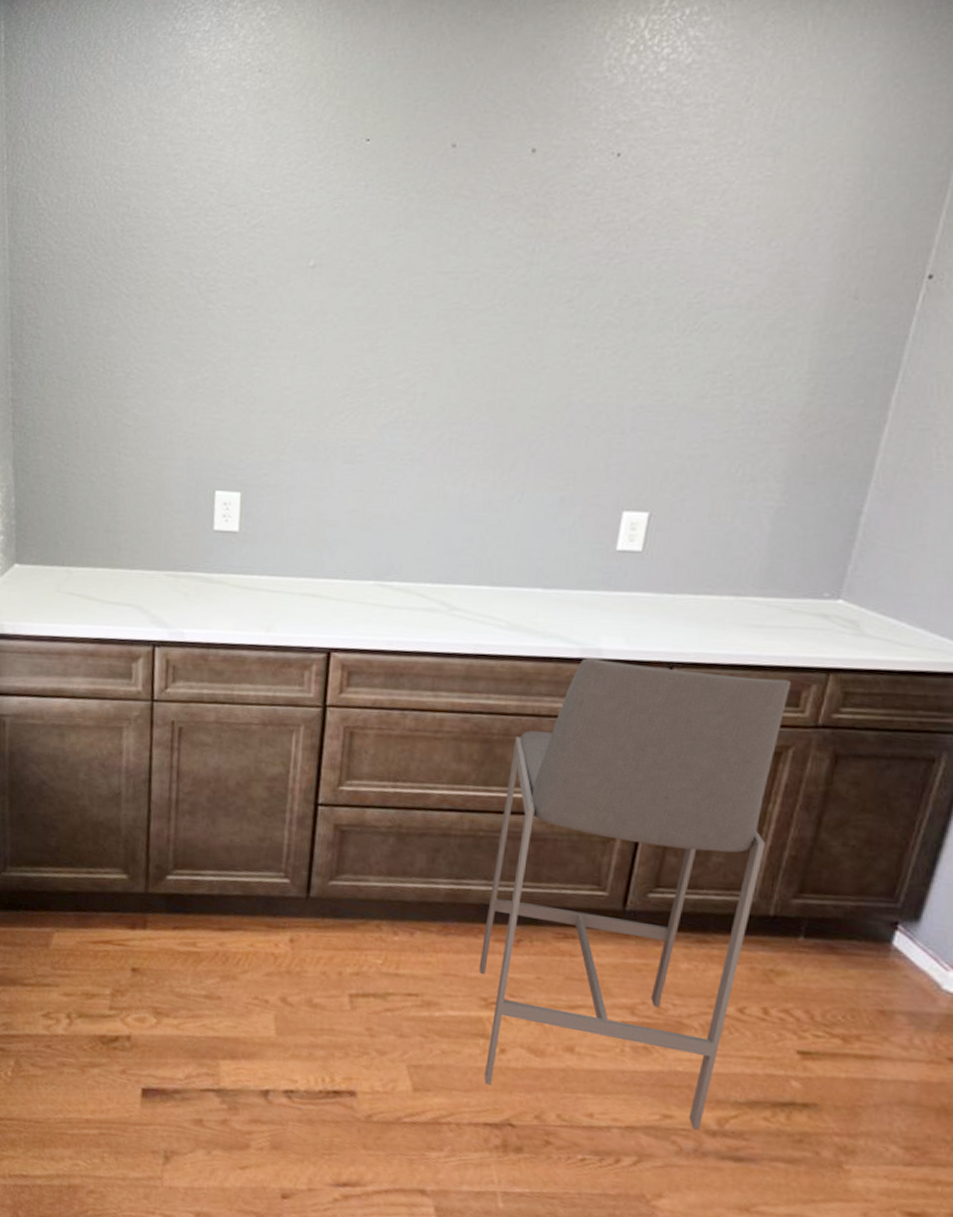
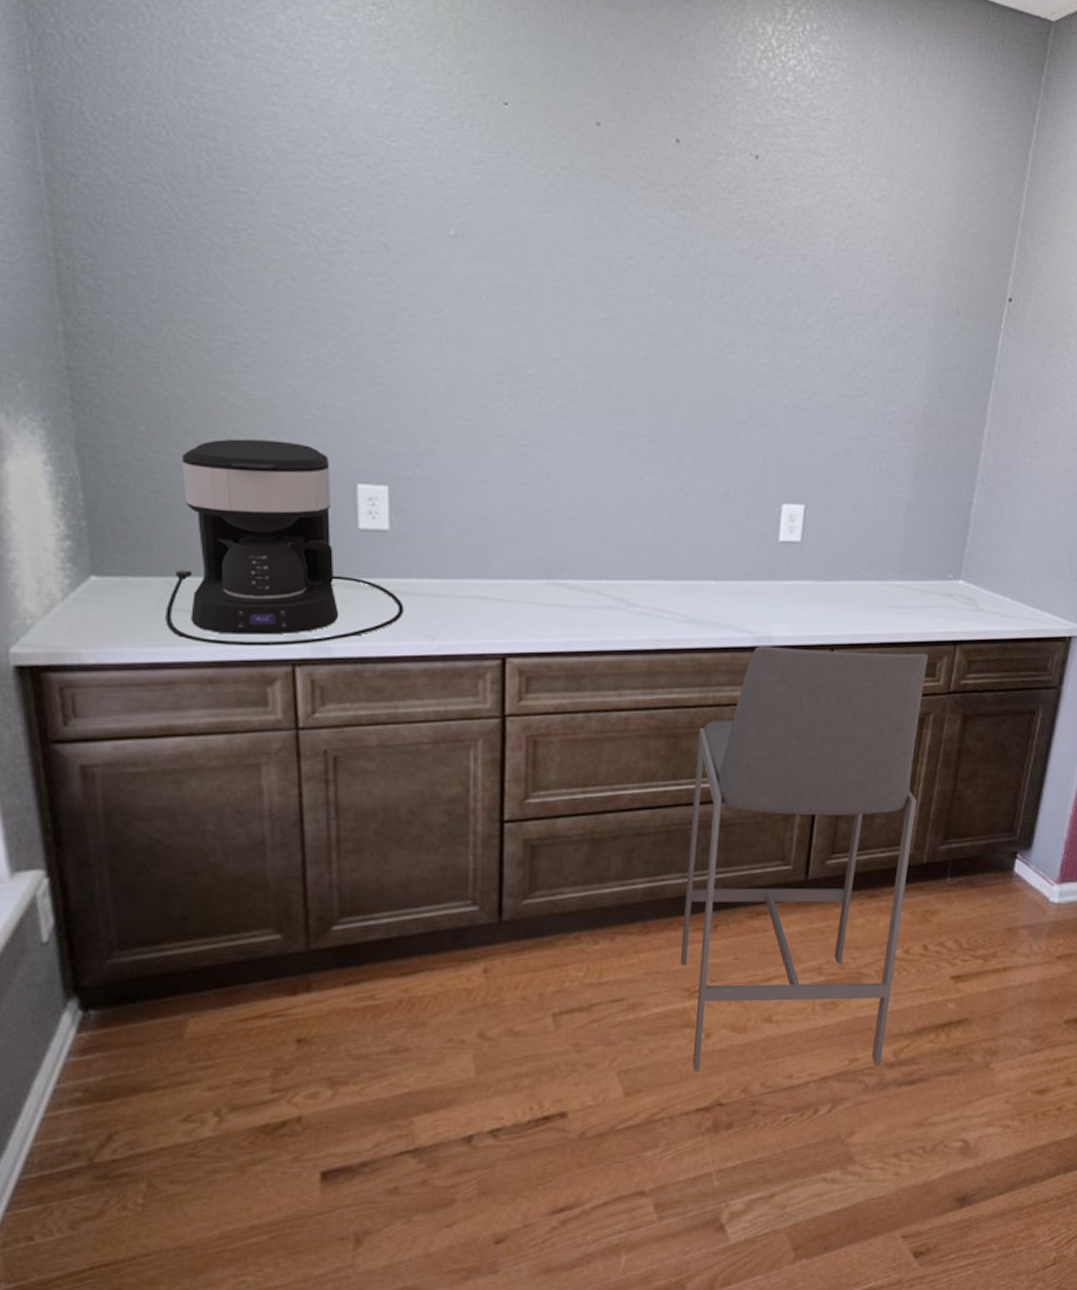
coffee maker: none [63,453,246,629] -> present [165,439,404,647]

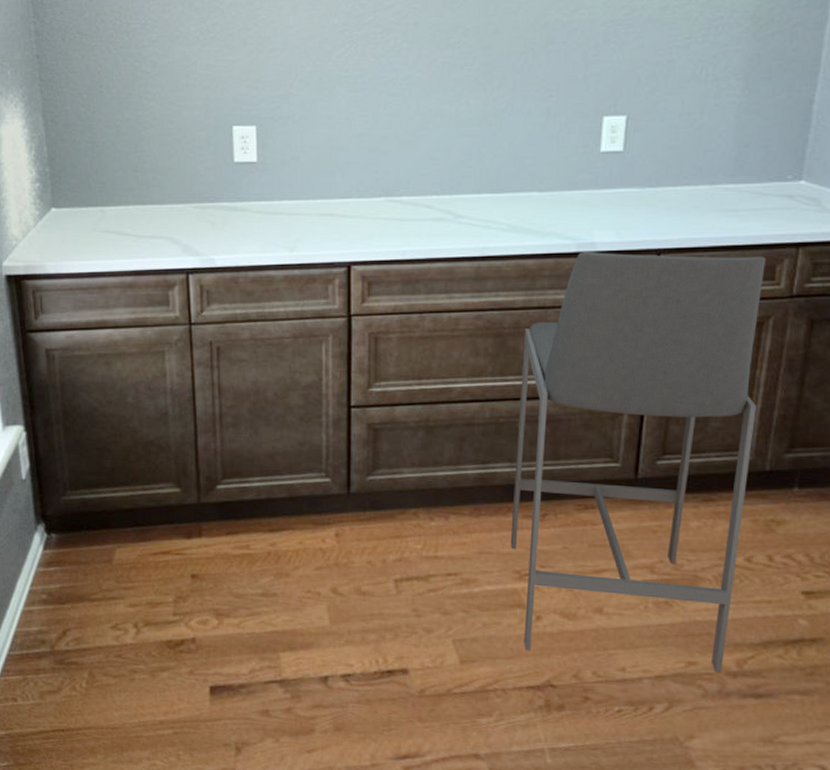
coffee maker: present [165,439,404,647] -> none [100,96,269,259]

